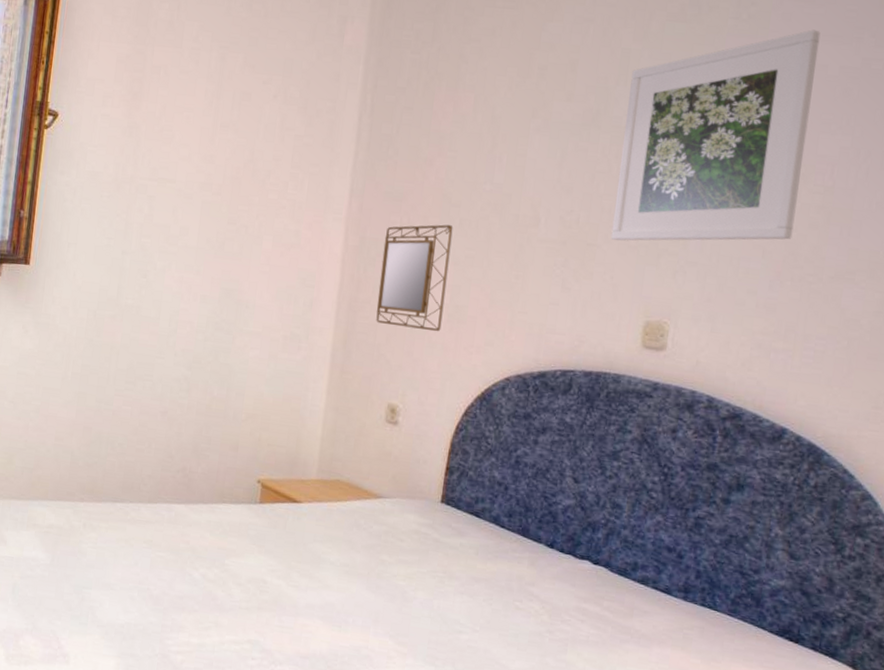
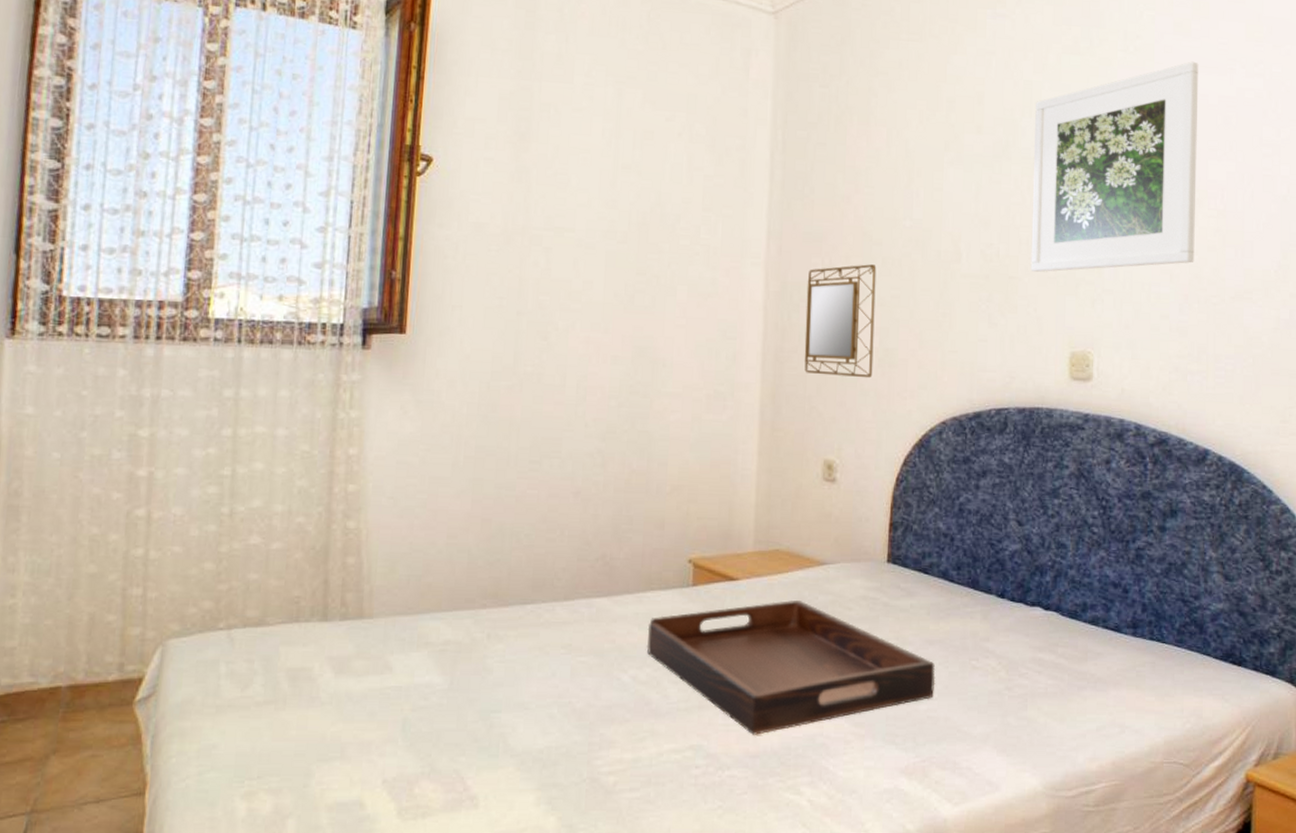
serving tray: none [216,525,479,640] -> present [646,600,936,735]

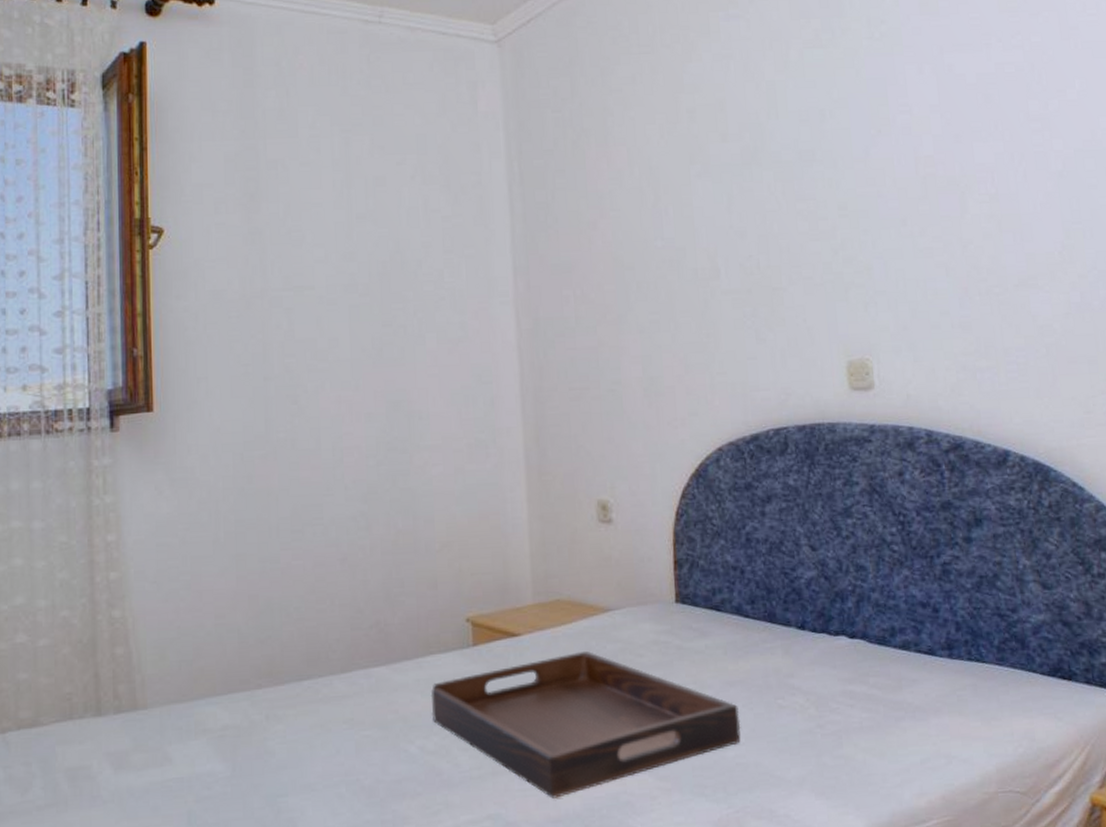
home mirror: present [804,264,877,378] -> none [560,290,639,412]
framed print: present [1030,61,1199,273] -> none [781,41,970,281]

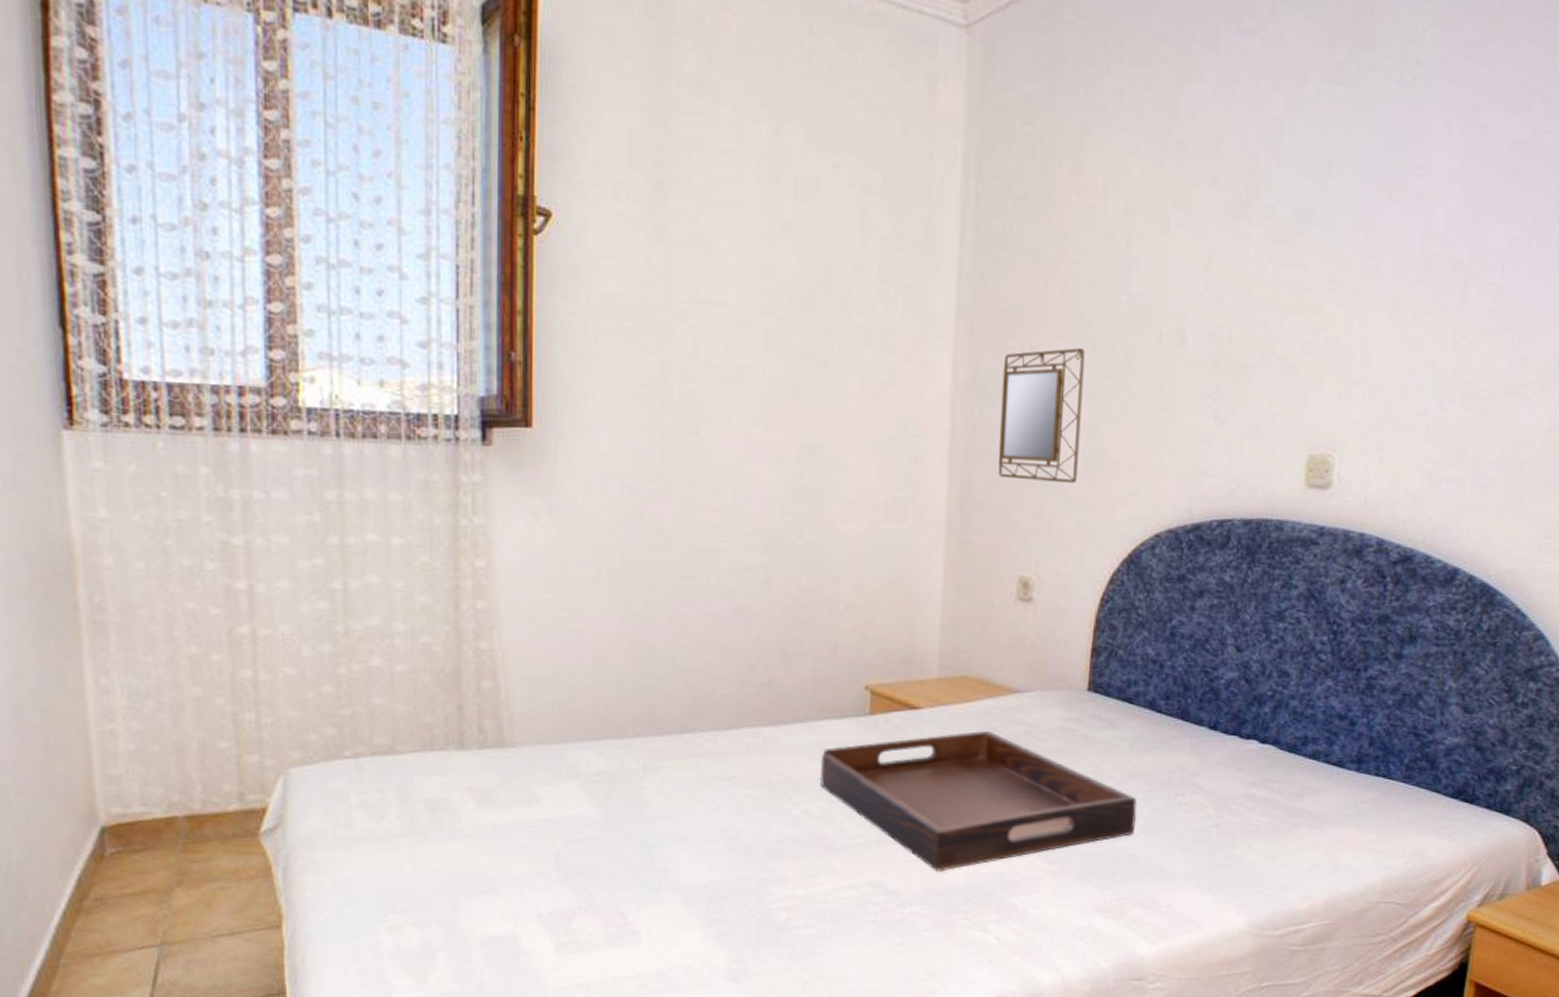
home mirror: none [560,290,639,412] -> present [998,348,1085,484]

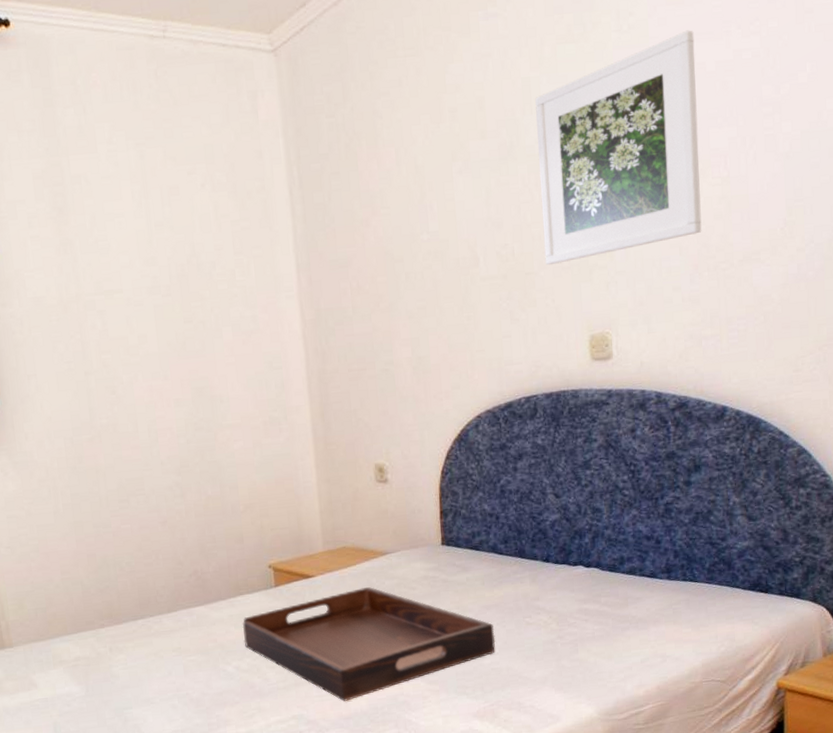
home mirror: present [998,348,1085,484] -> none [339,281,409,390]
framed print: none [1267,94,1490,360] -> present [535,30,702,266]

